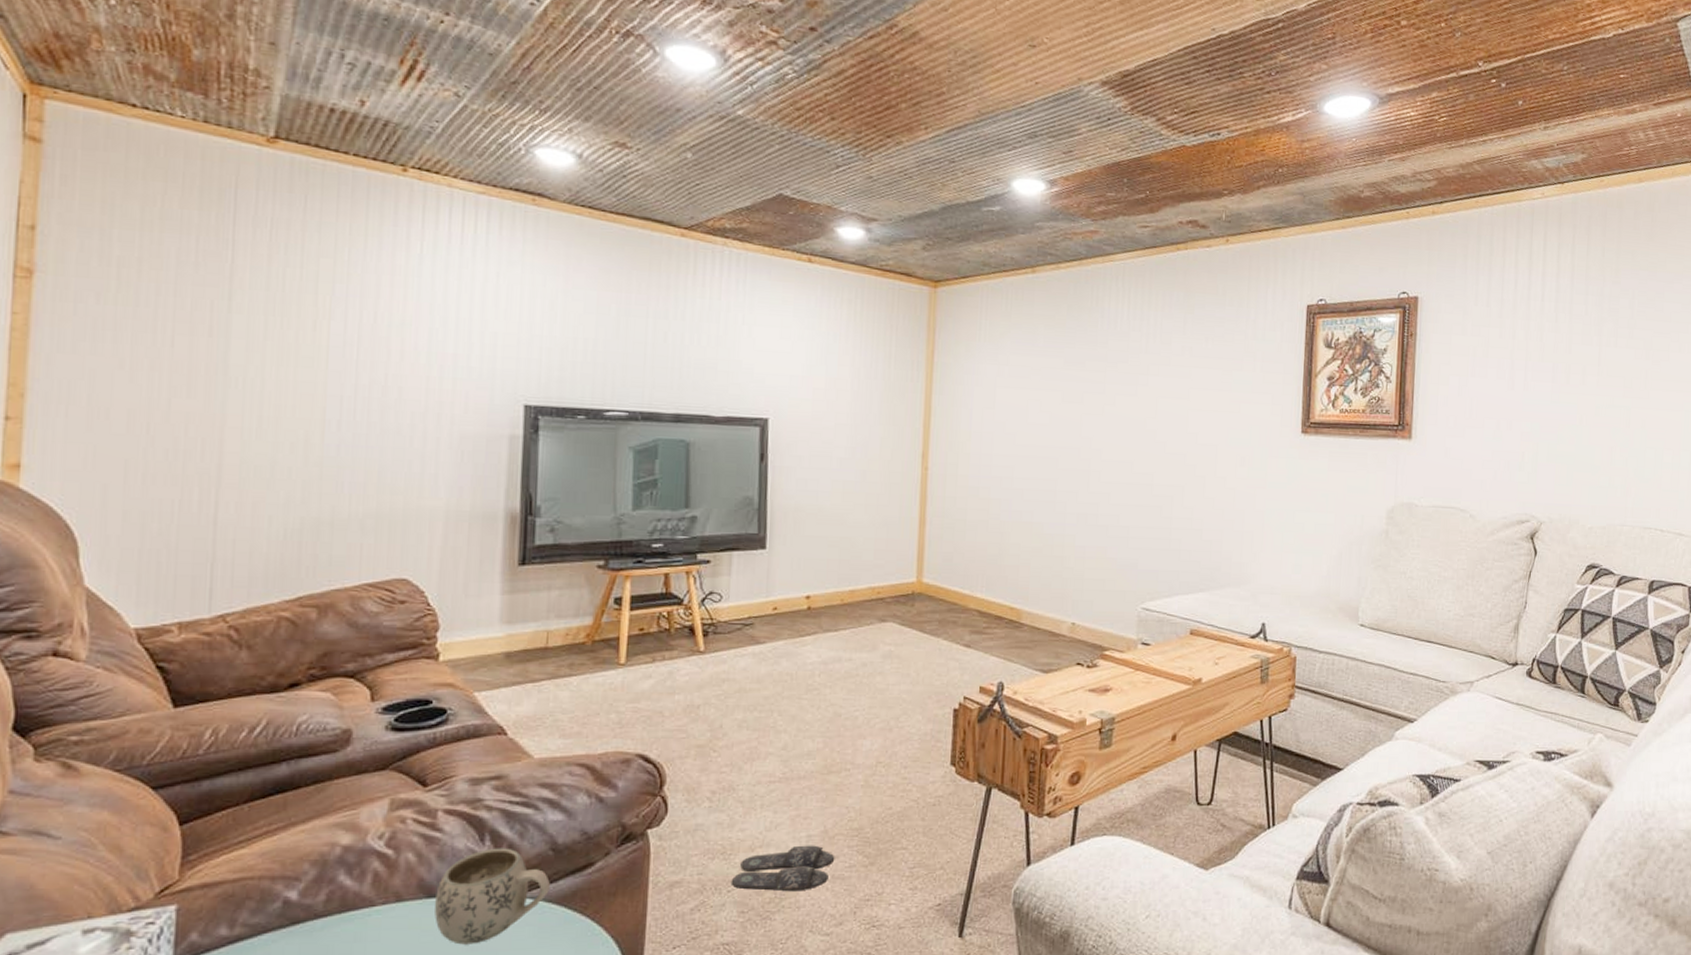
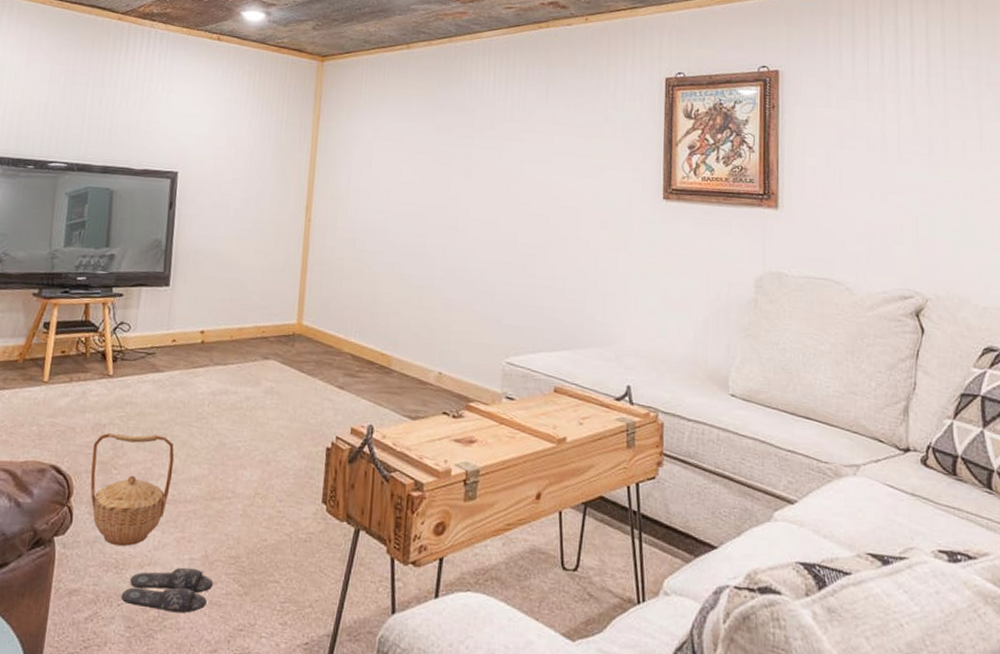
basket: none [685,711,783,831] -> present [90,432,175,546]

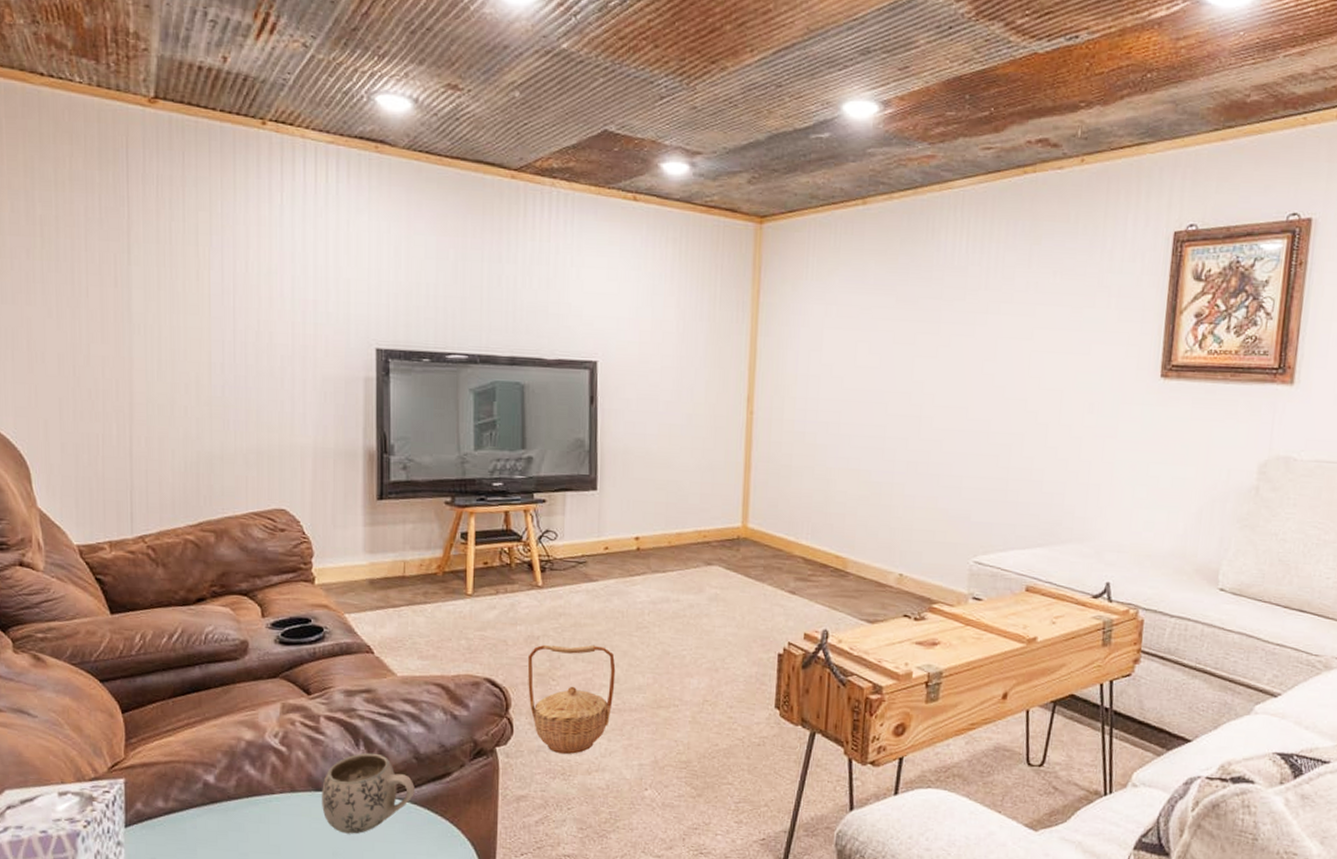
slippers: present [121,567,213,613] -> none [570,772,664,815]

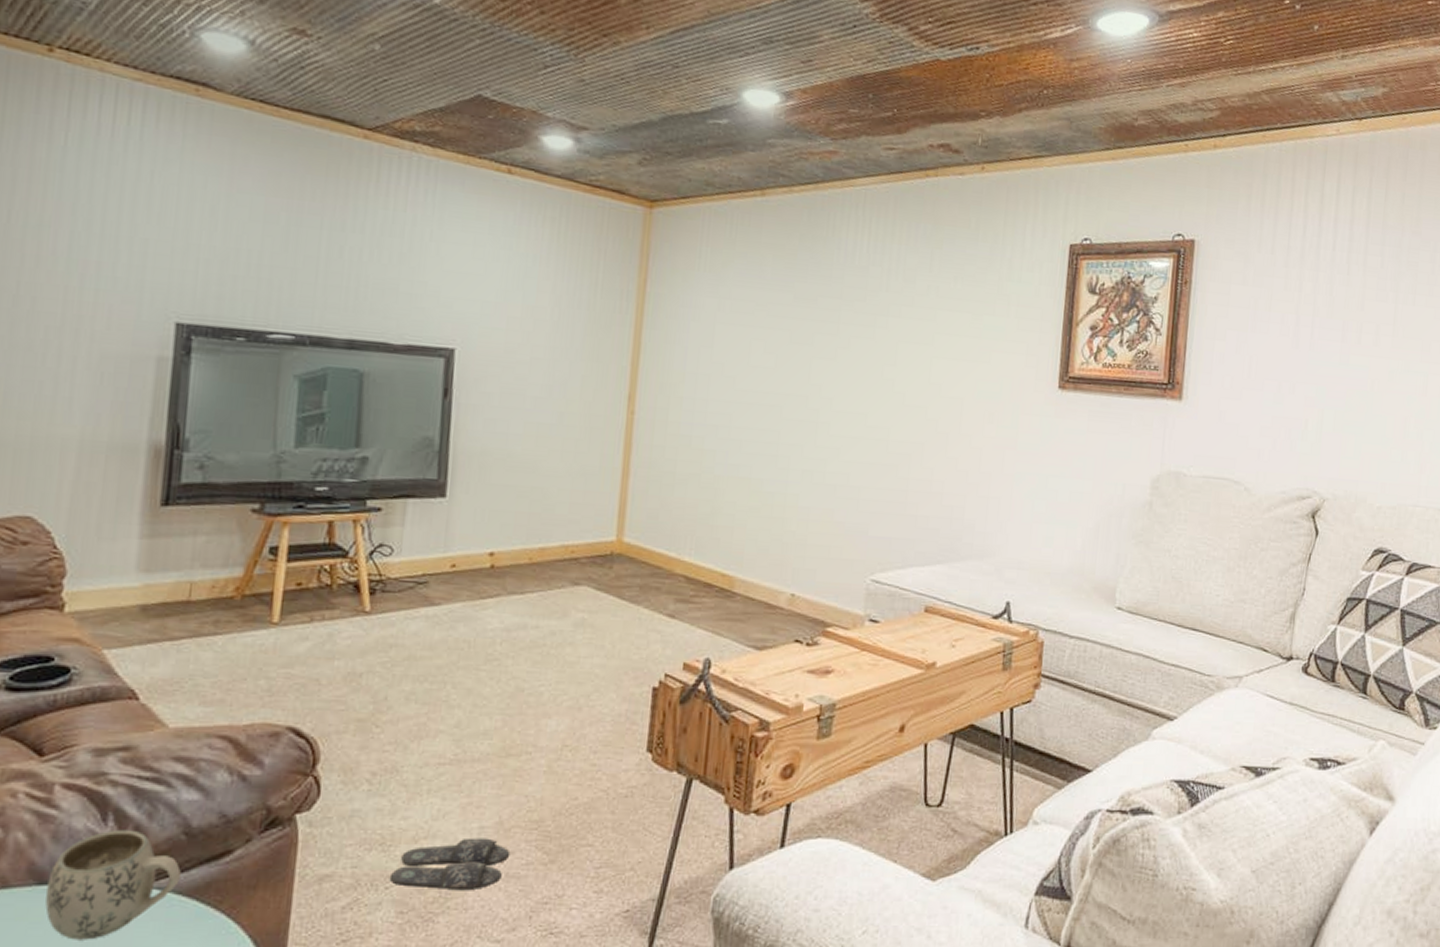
basket: present [527,644,616,754] -> none [343,682,457,818]
slippers: none [570,772,664,815] -> present [389,838,509,891]

